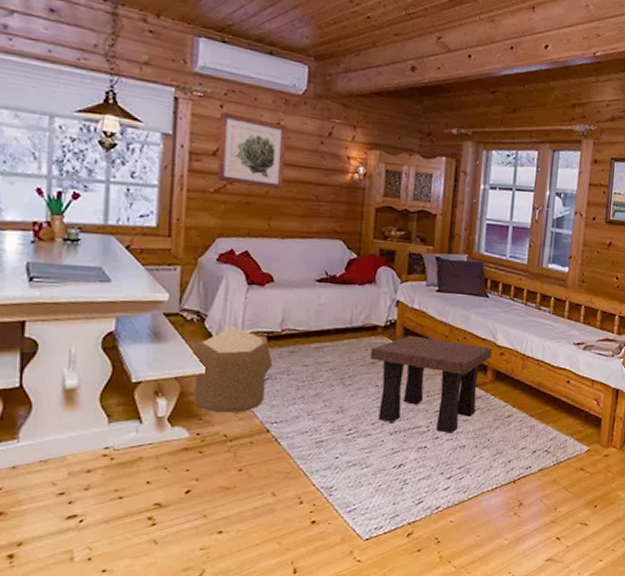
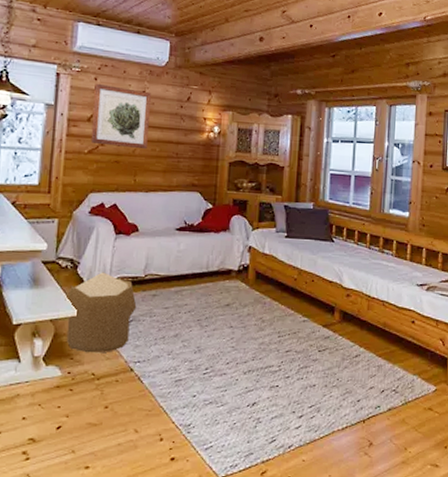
side table: present [370,336,492,433] -> none [224,279,339,373]

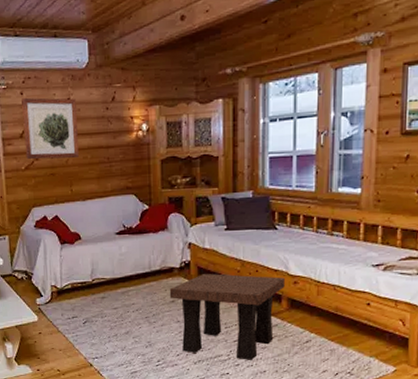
pouf: present [65,272,137,353] -> none [25,280,88,353]
side table: none [224,279,339,373] -> present [169,274,285,360]

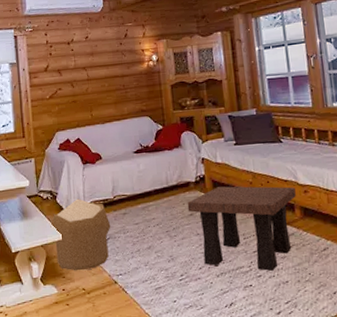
wall art: present [22,97,79,160] -> none [46,36,97,89]
pouf: none [25,280,88,353] -> present [50,198,111,271]

